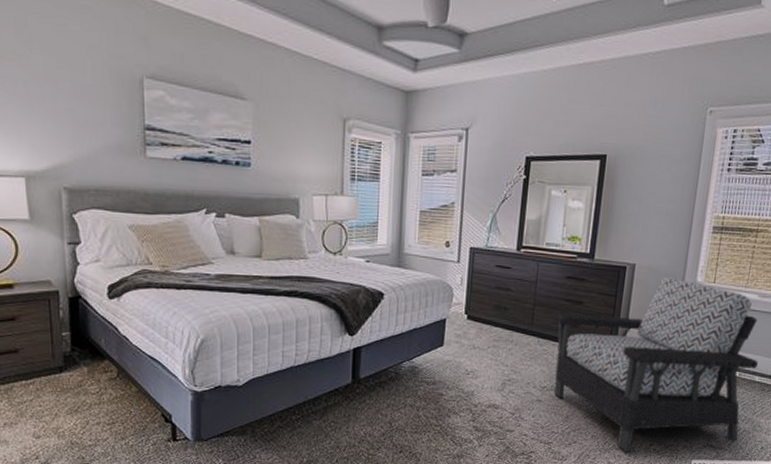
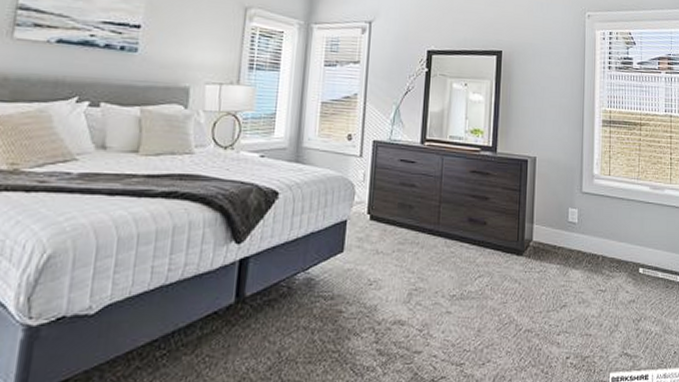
armchair: present [553,277,758,452] -> none [459,170,659,369]

